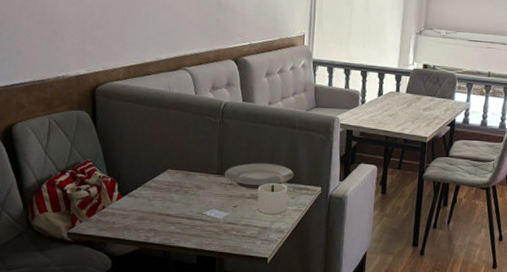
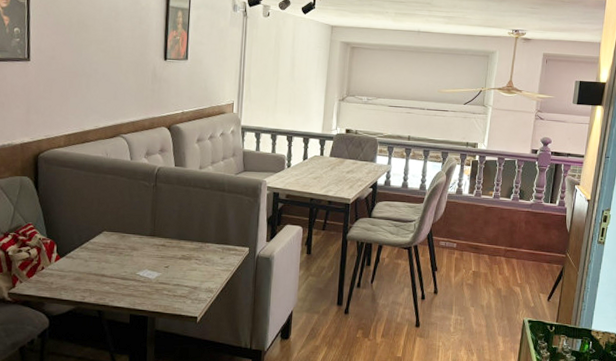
plate: present [224,163,295,190] -> none [157,224,224,251]
candle: present [257,182,288,215] -> none [188,243,217,275]

